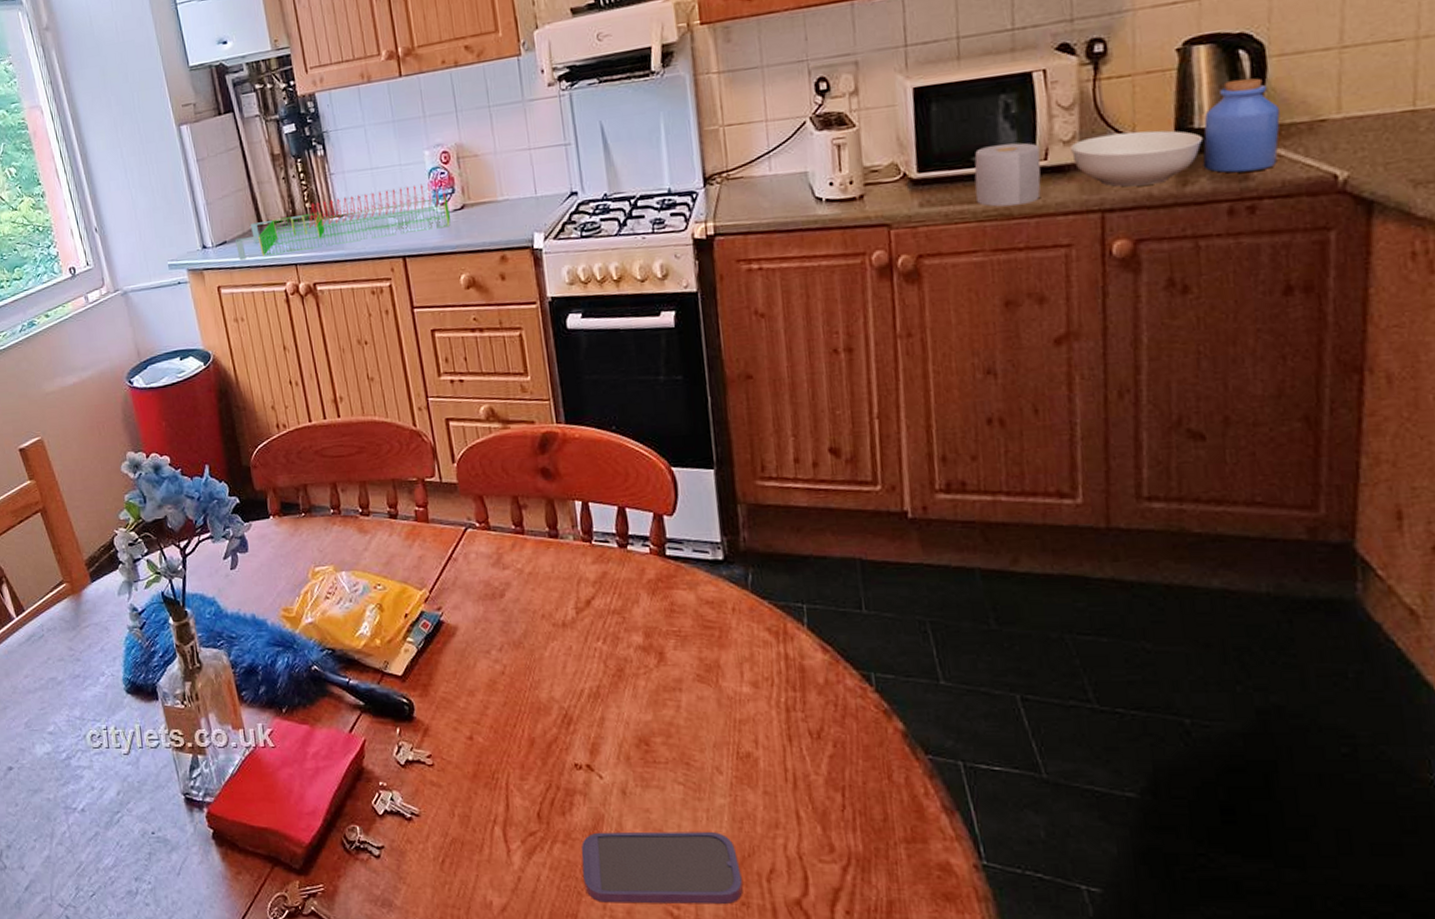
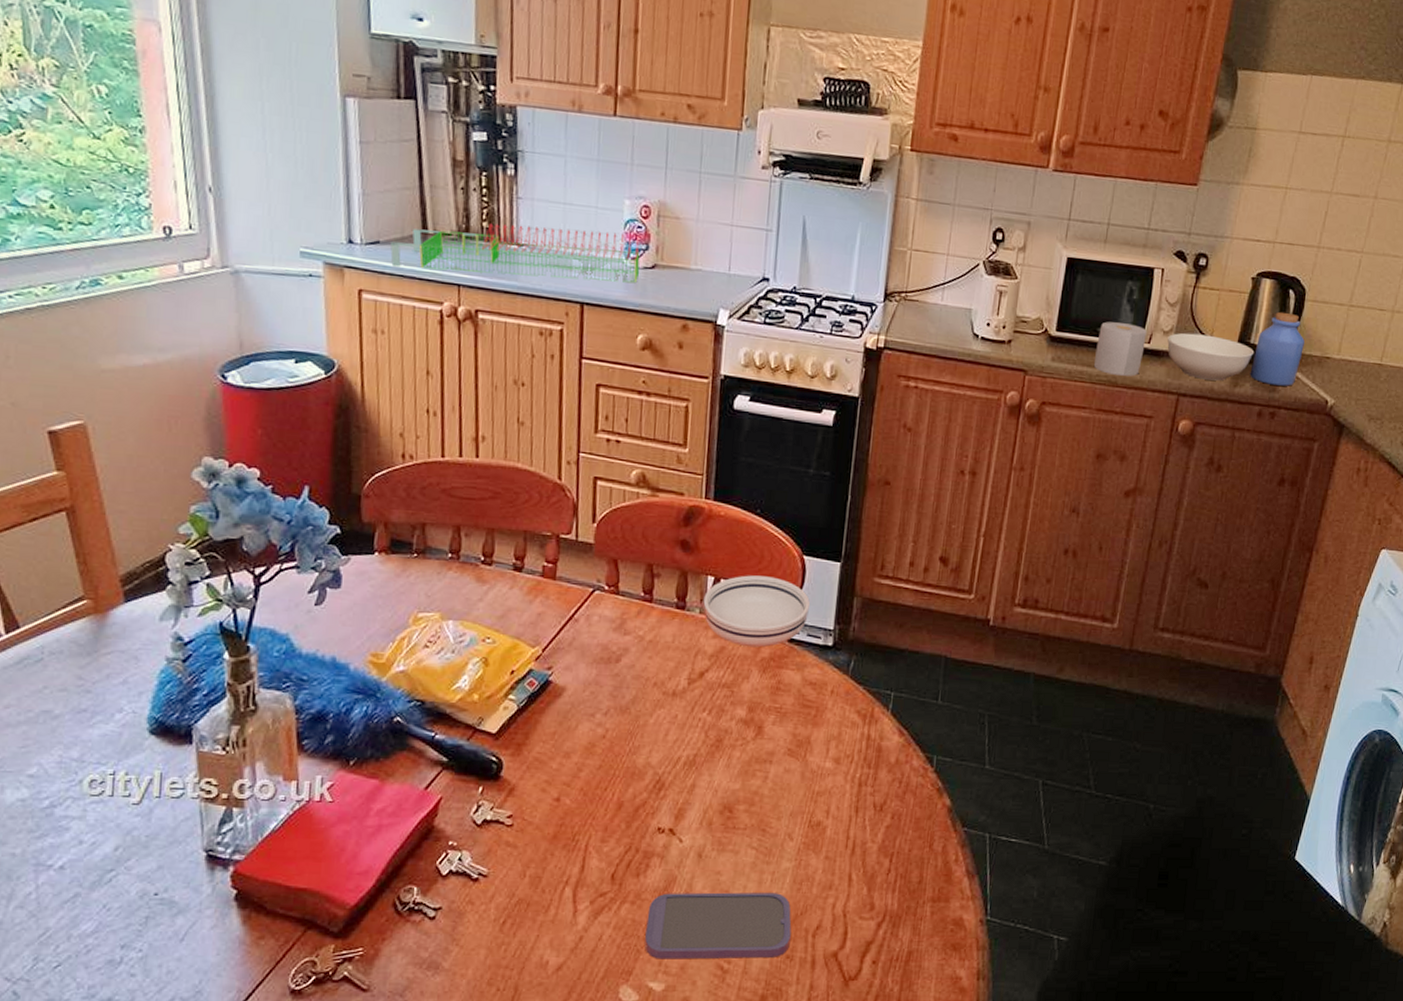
bowl: none [574,493,690,570] -> present [703,575,810,648]

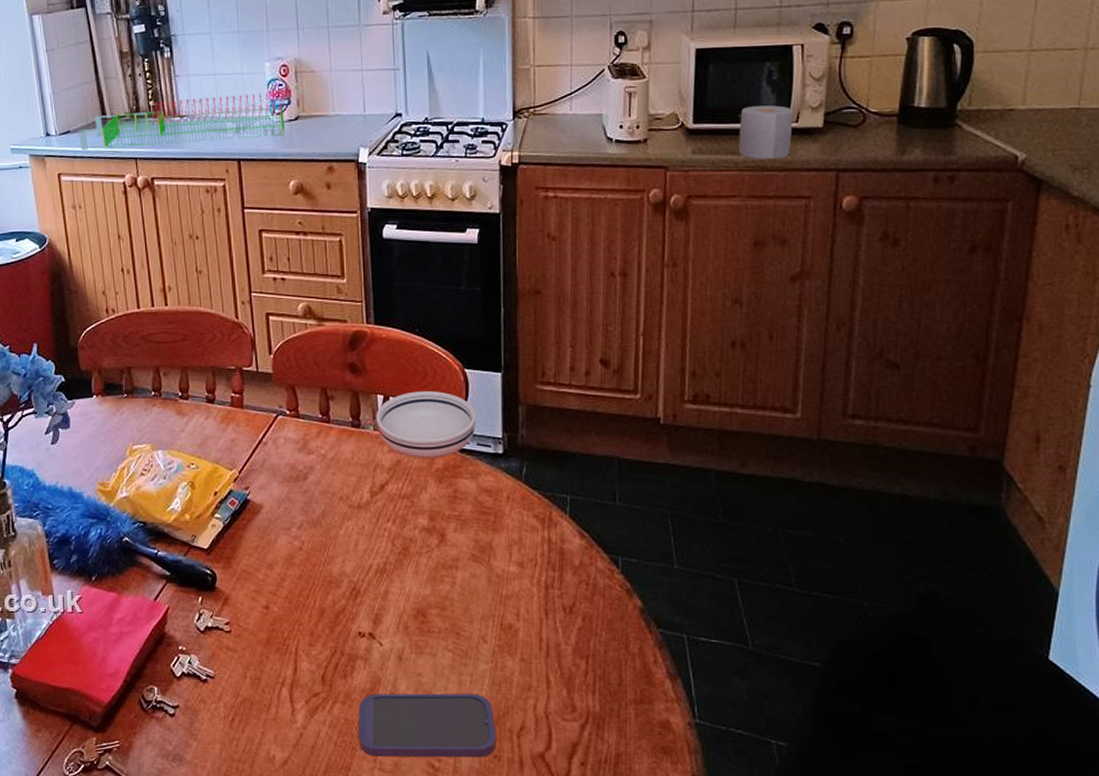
bowl: present [1167,332,1255,381] -> none [818,104,921,152]
jar: present [1249,312,1305,386] -> none [918,68,980,147]

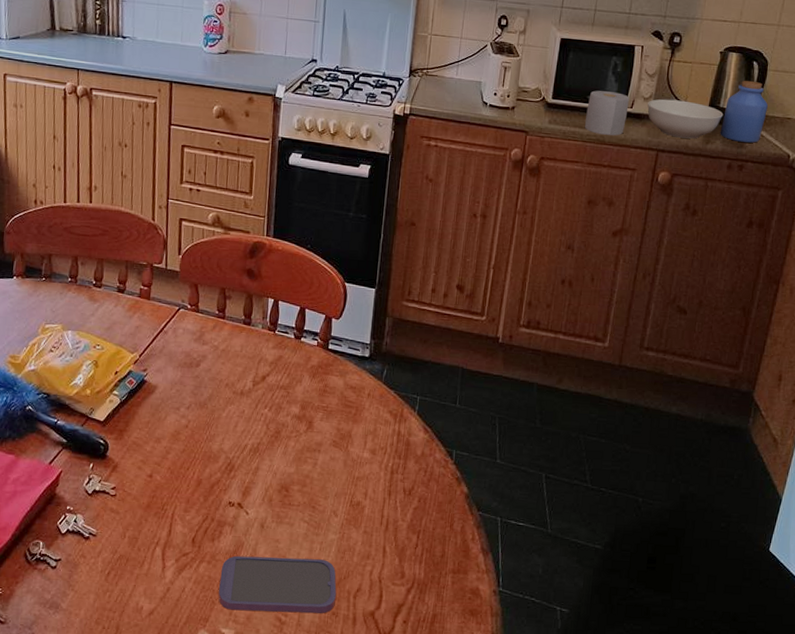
dish rack: present [79,92,284,150] -> none [27,21,216,66]
bowl: present [376,391,476,459] -> none [265,298,350,357]
bowl: none [818,104,921,152] -> present [647,99,724,139]
jar: none [918,68,980,147] -> present [720,80,768,143]

